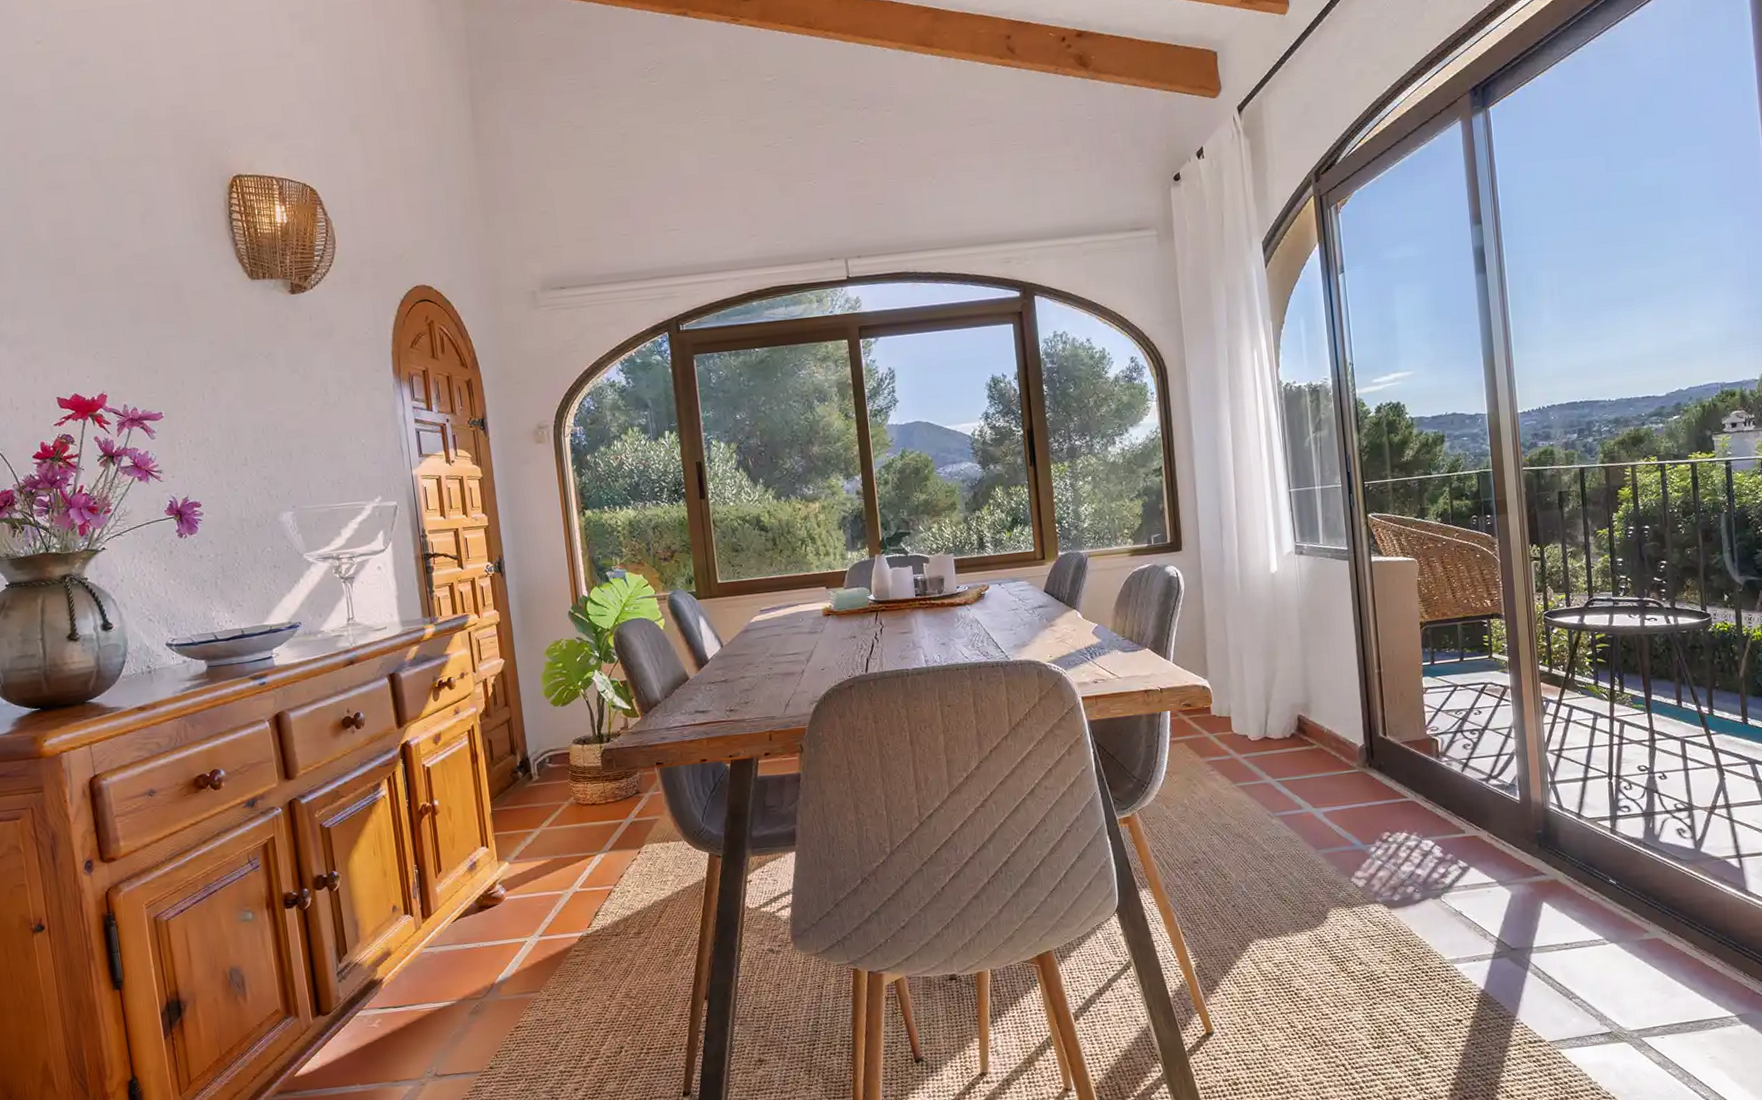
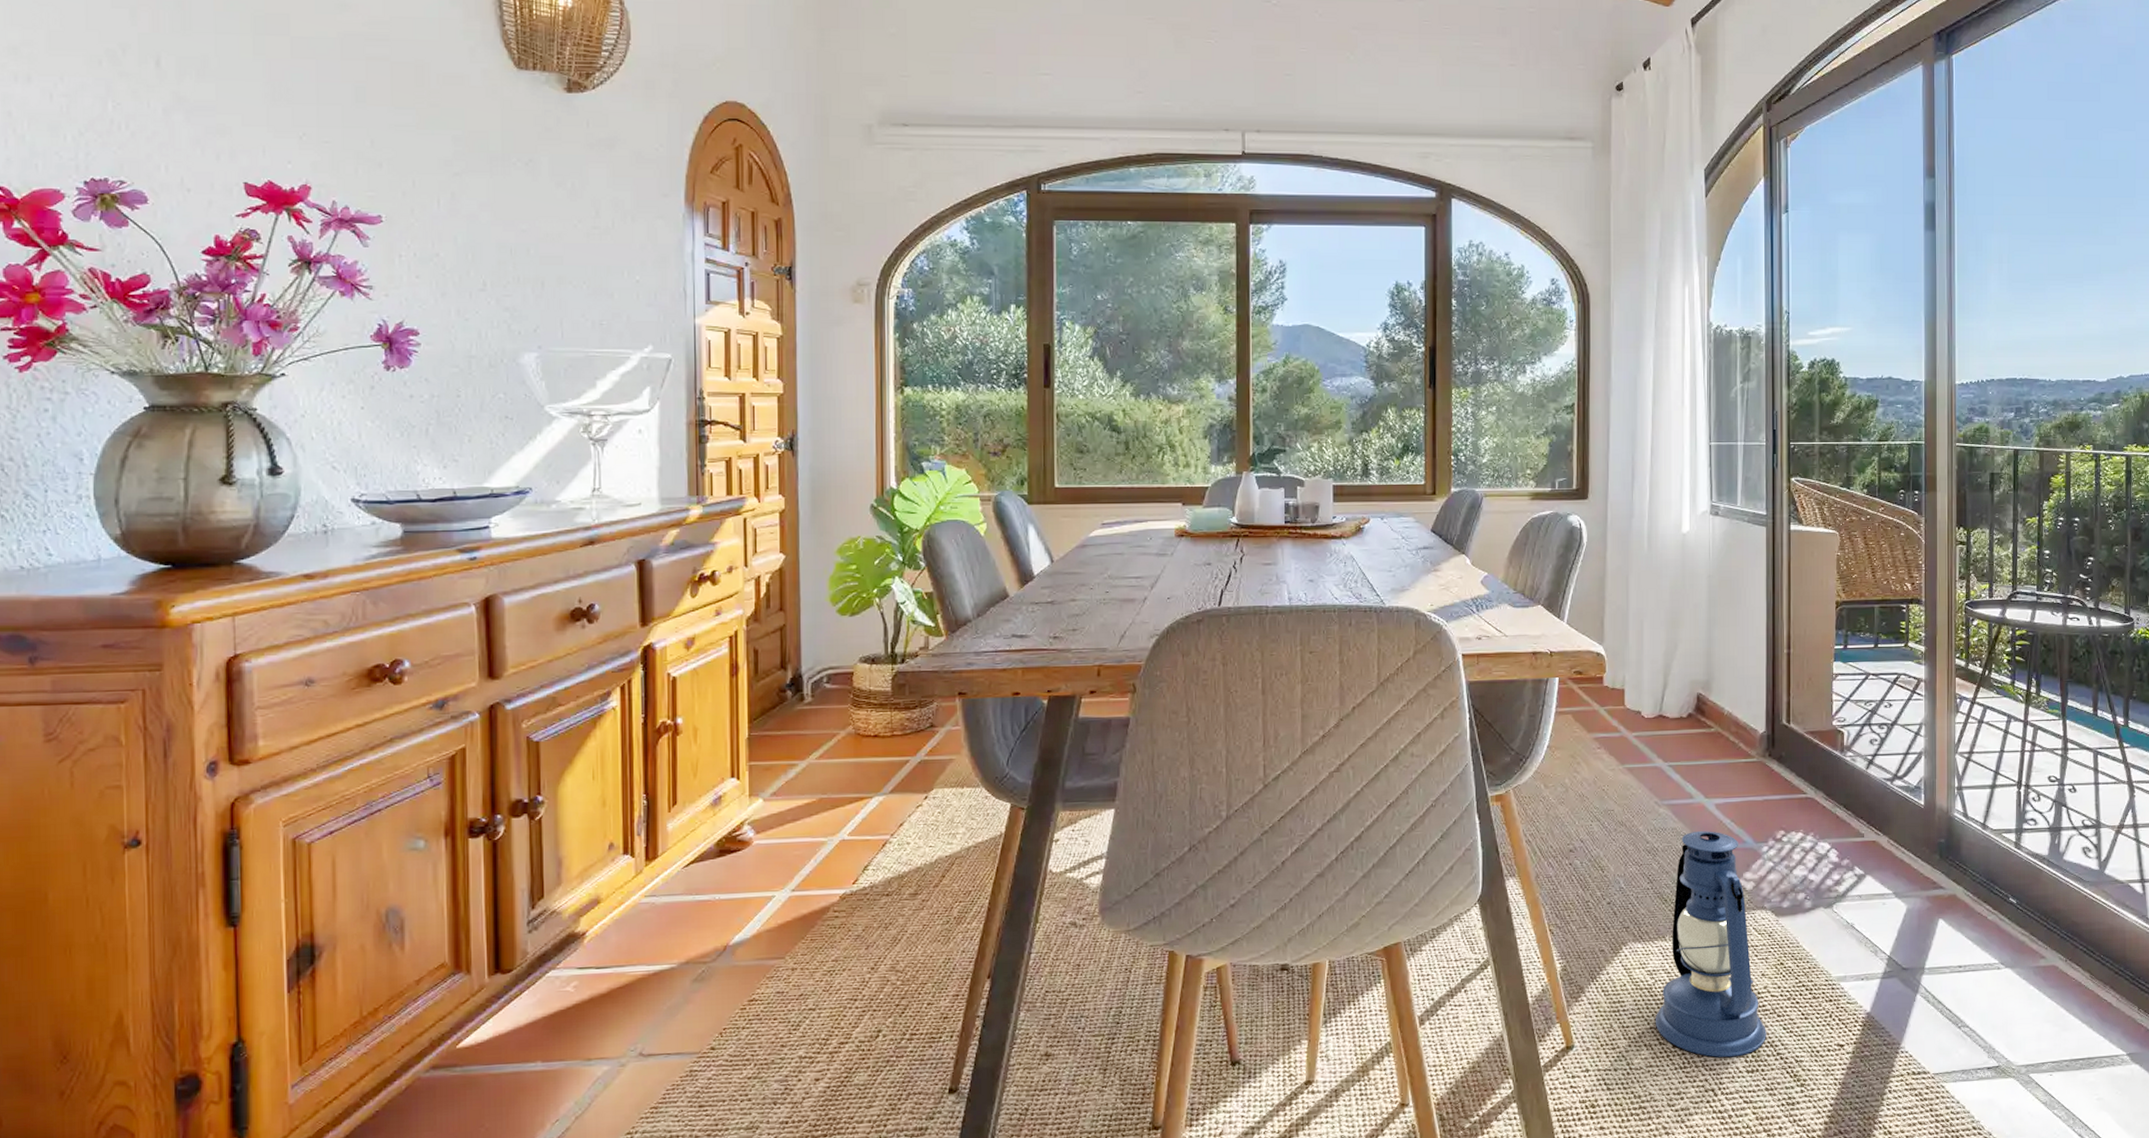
lantern: none [1284,836,1389,1036] -> present [1655,831,1766,1058]

